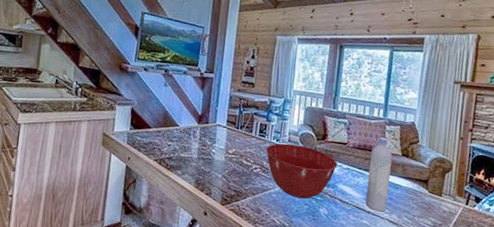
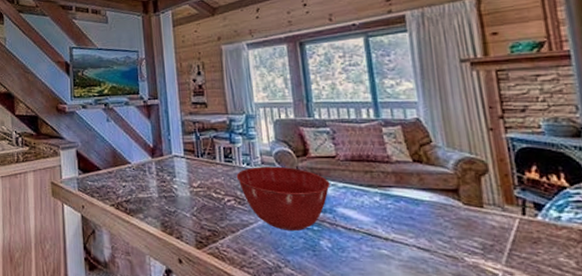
bottle: present [365,137,392,212] -> none [370,142,410,237]

